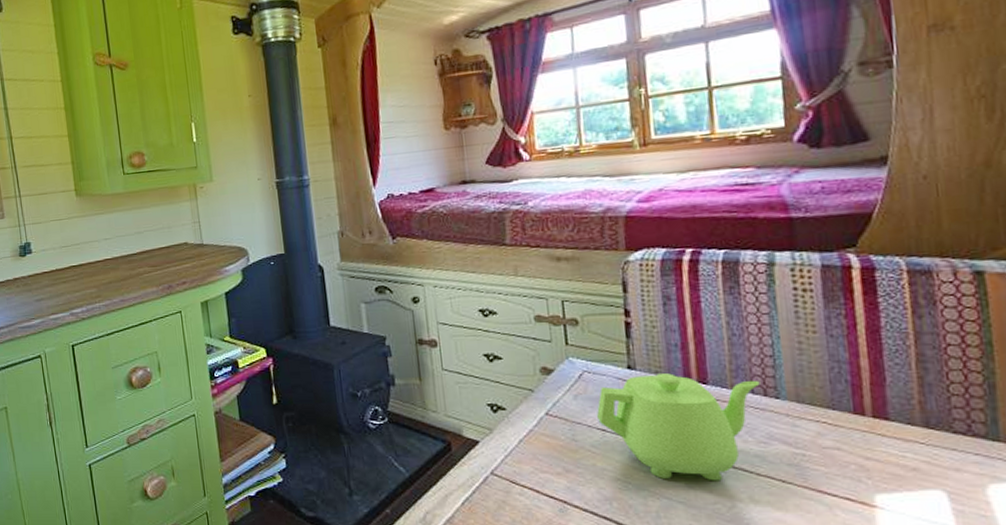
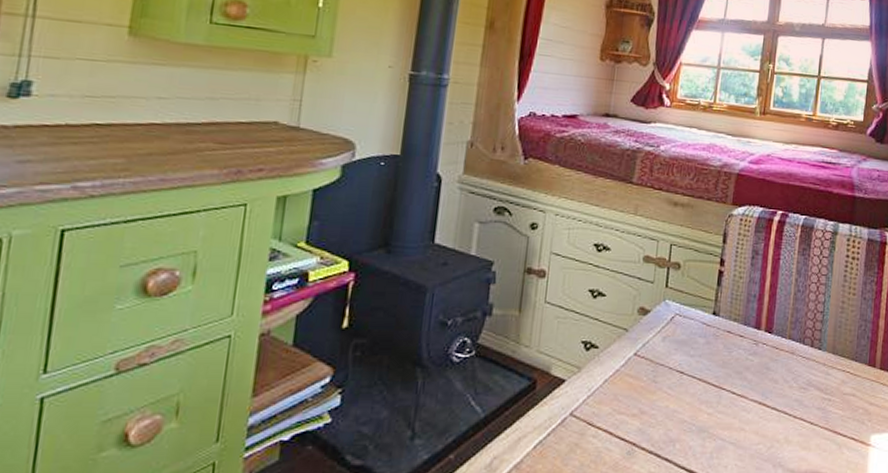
teapot: present [597,373,760,481] -> none [679,321,810,423]

